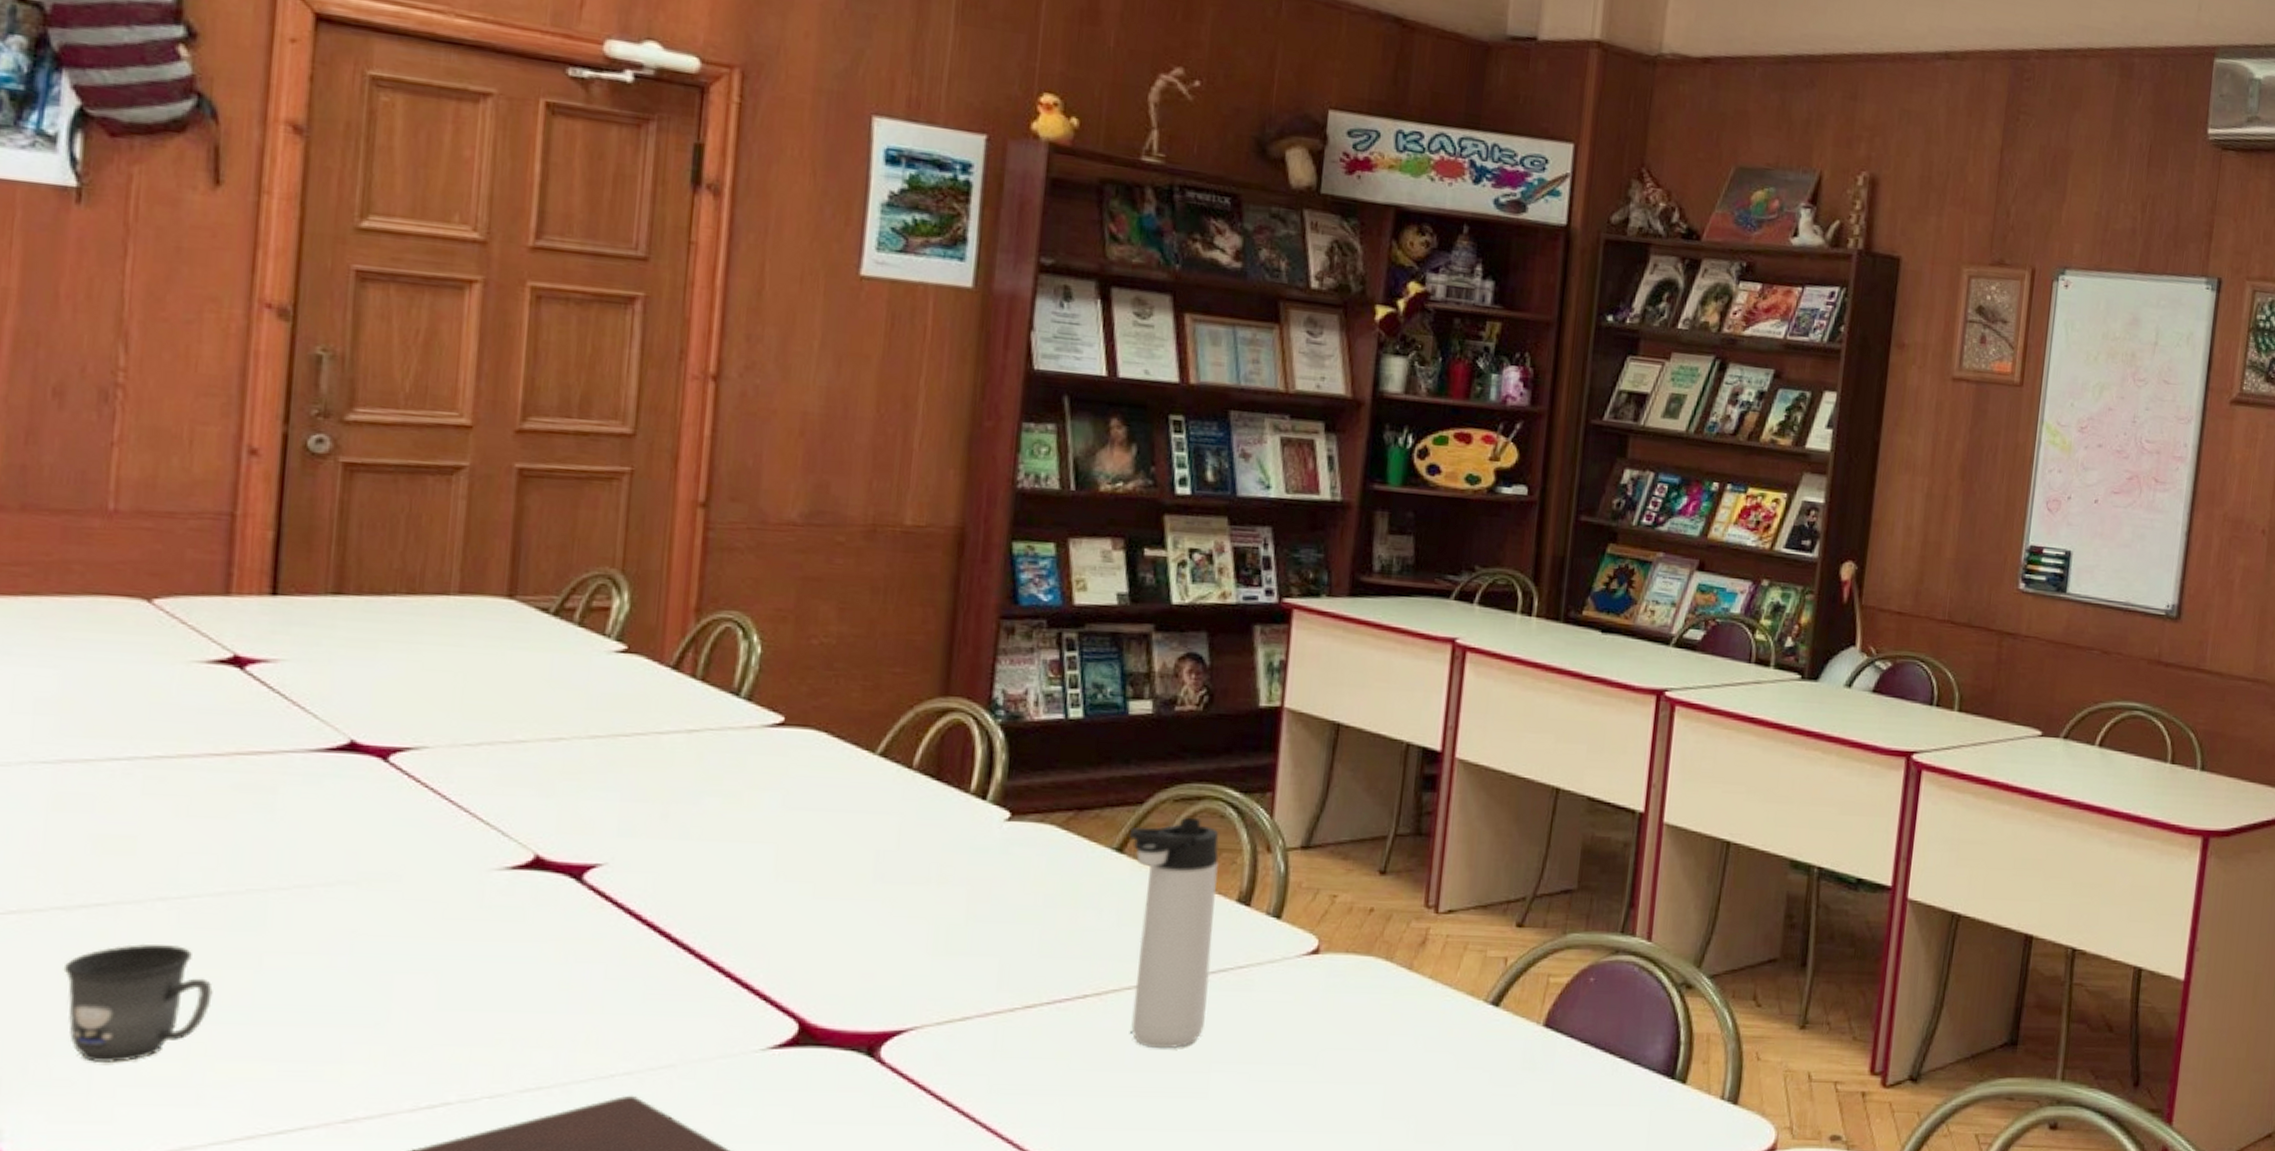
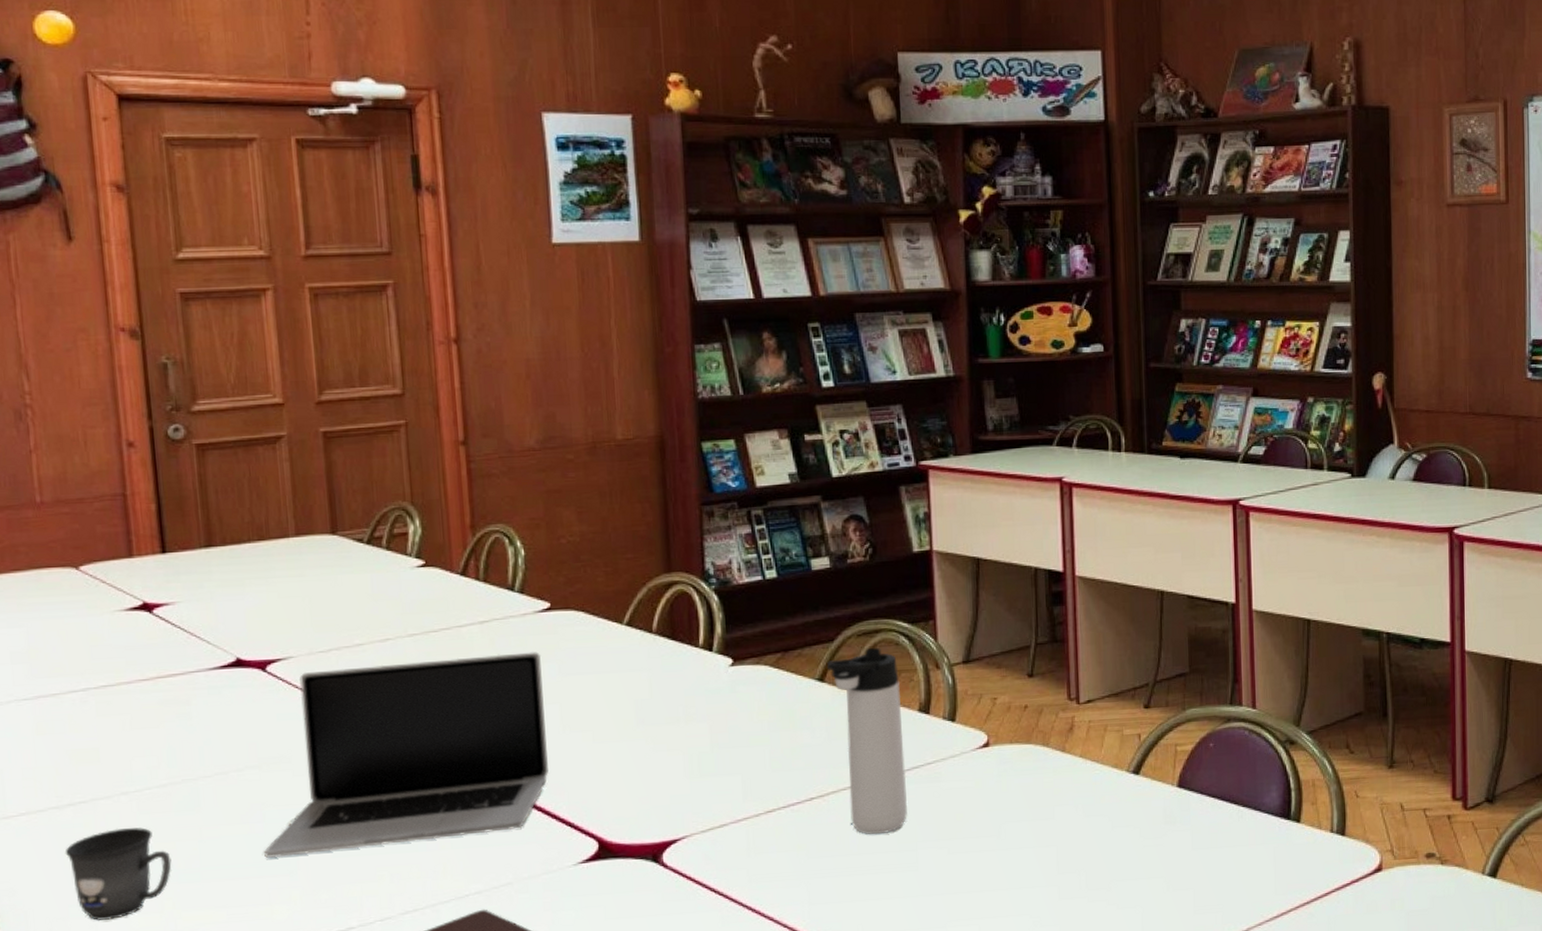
laptop: none [342,768,763,1004] -> present [263,652,548,859]

